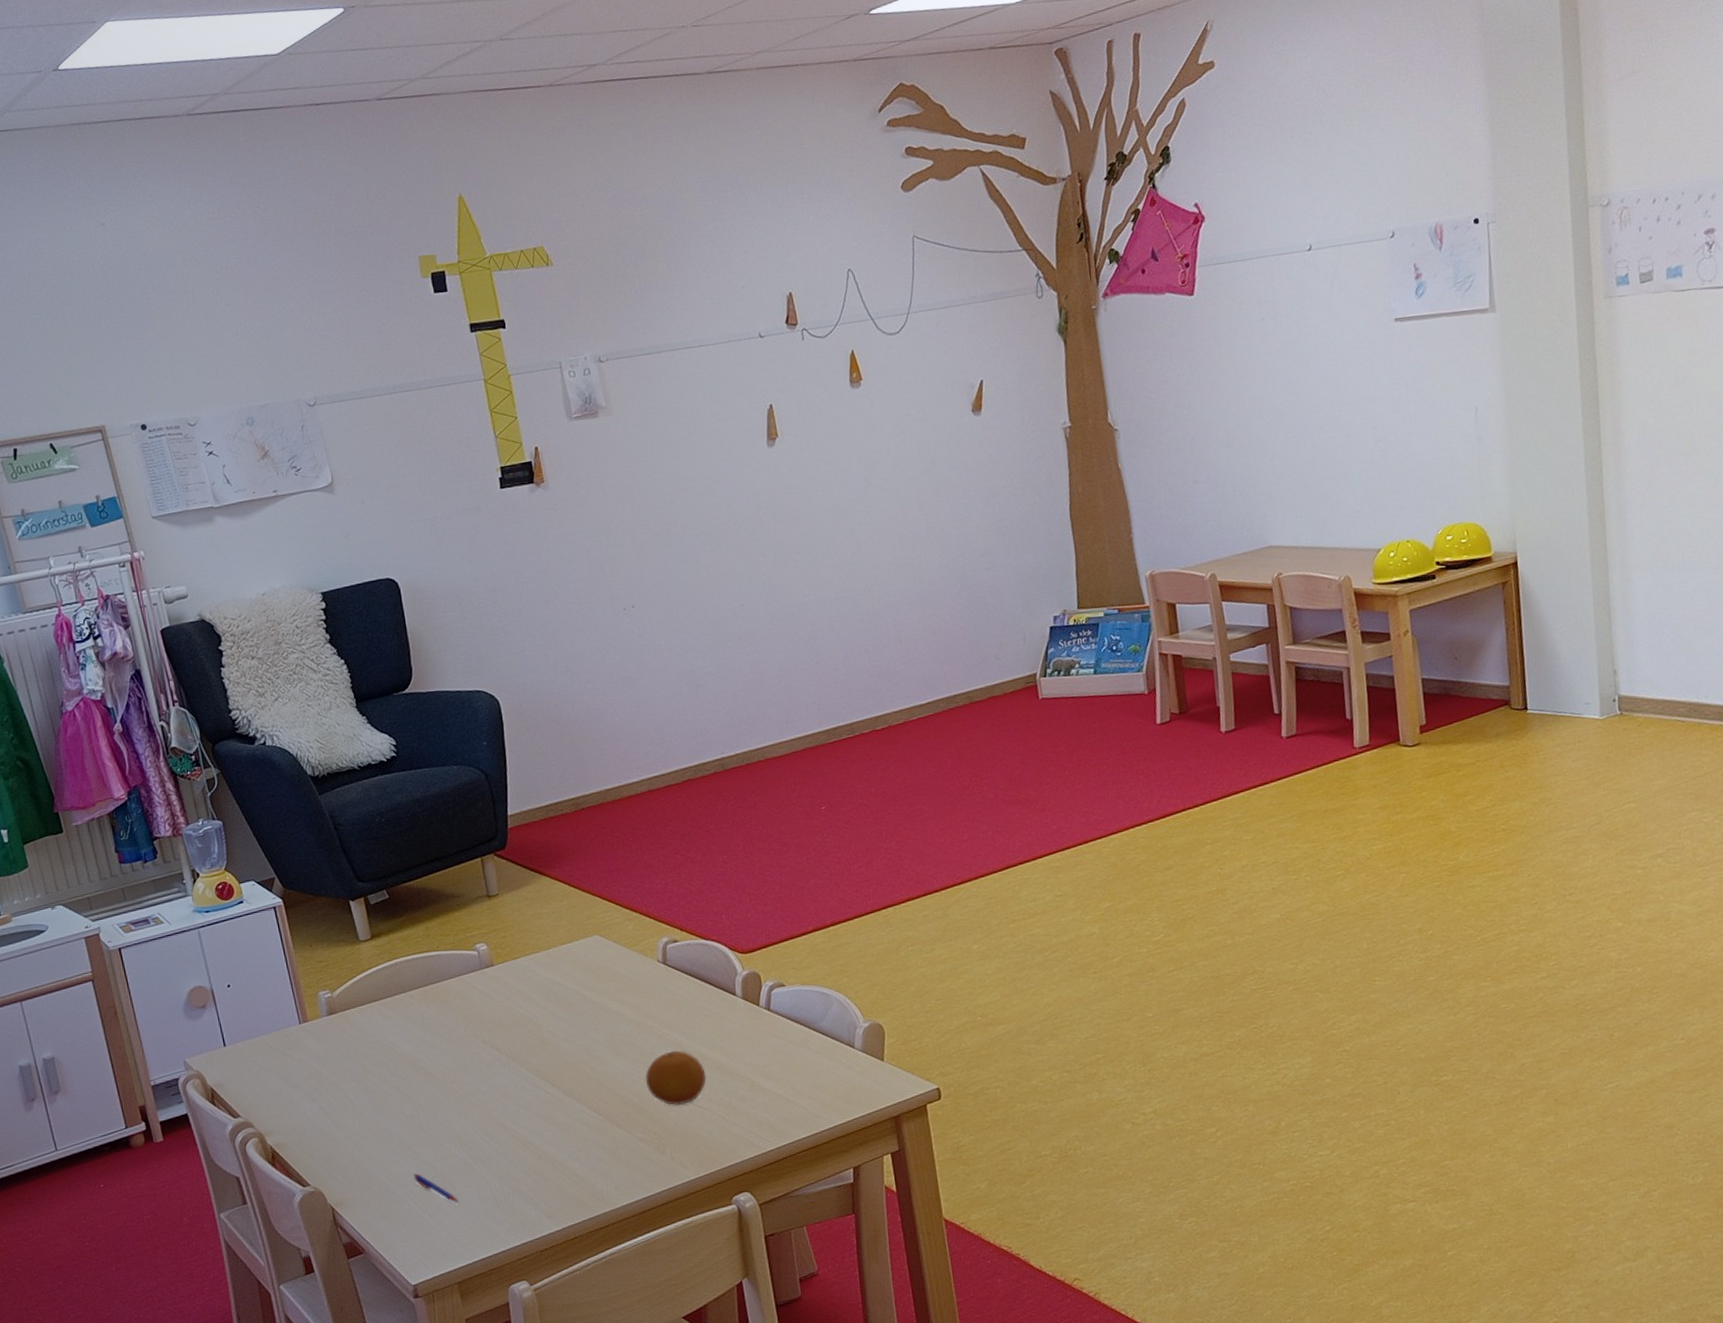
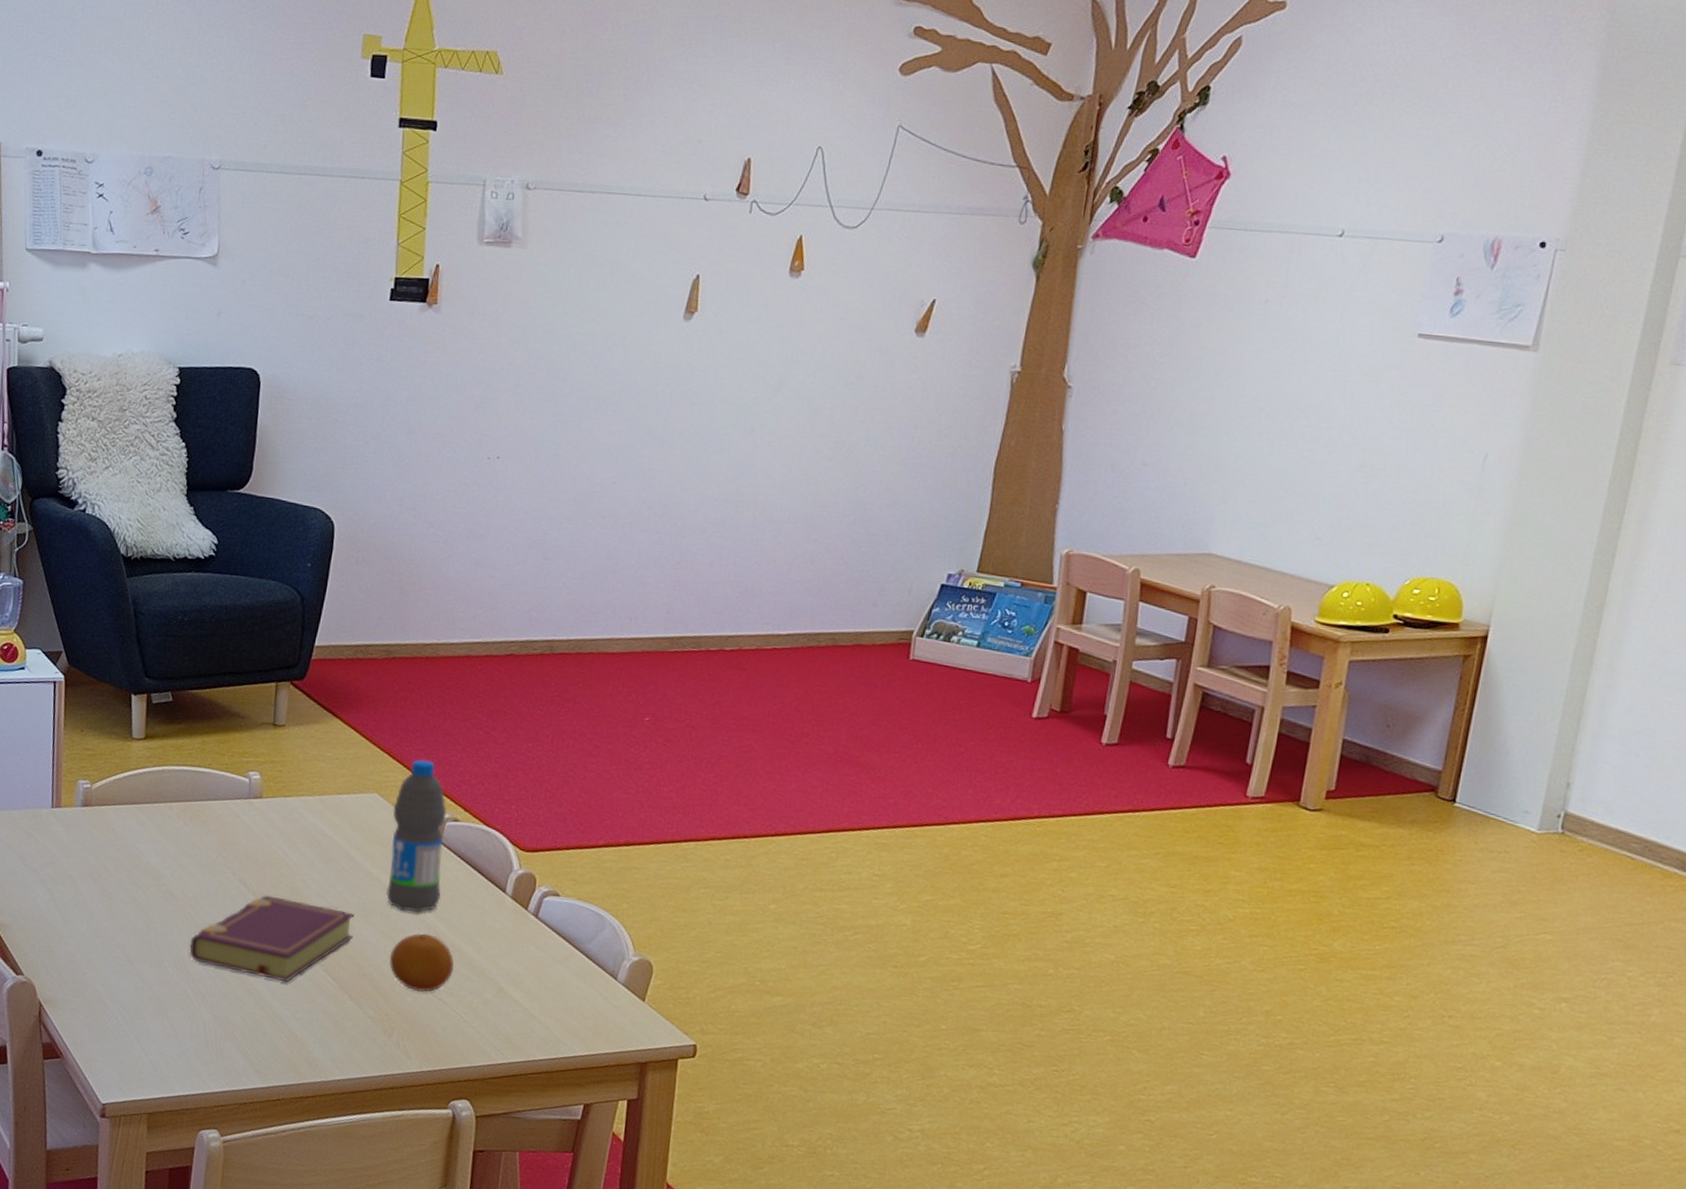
pen: present [413,1173,459,1204] -> none [128,990,169,1033]
book: none [458,1049,608,1131] -> present [189,895,355,982]
water bottle: none [615,893,679,1036] -> present [386,759,447,913]

